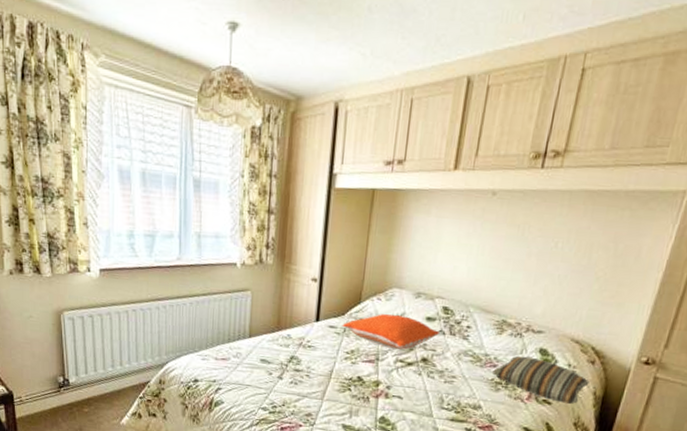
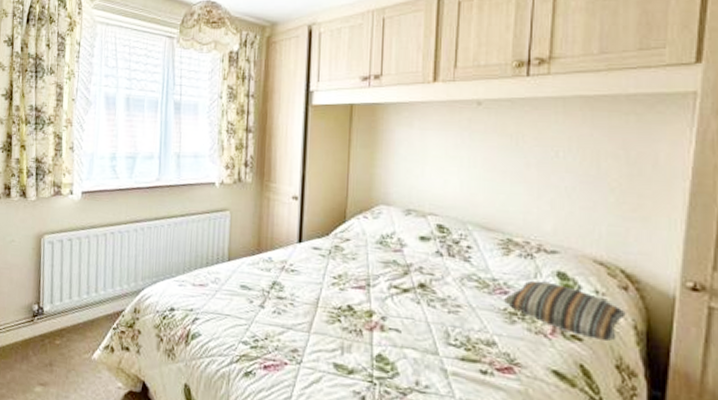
pillow: present [342,314,439,351] -> none [327,233,436,275]

